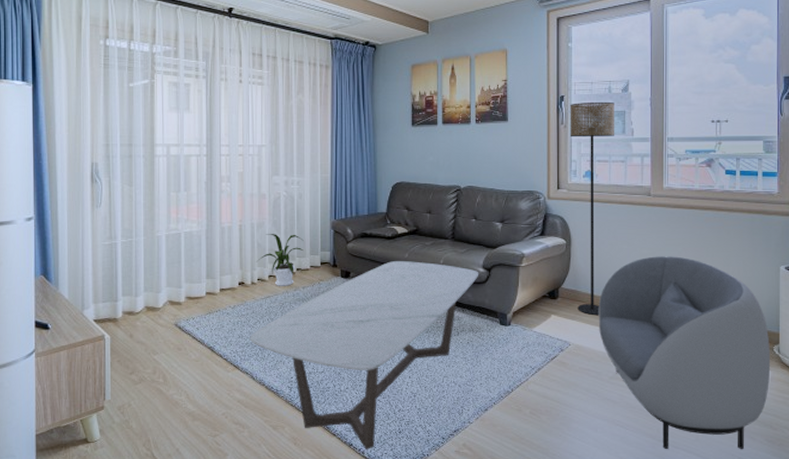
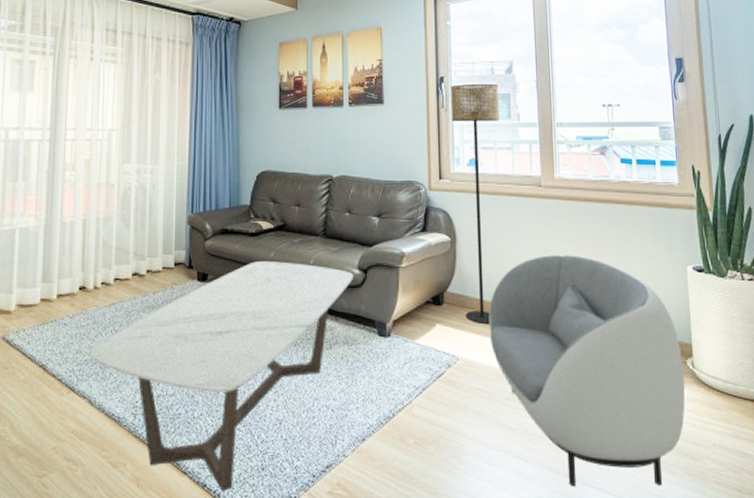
house plant: present [256,234,304,286] -> none [101,230,156,291]

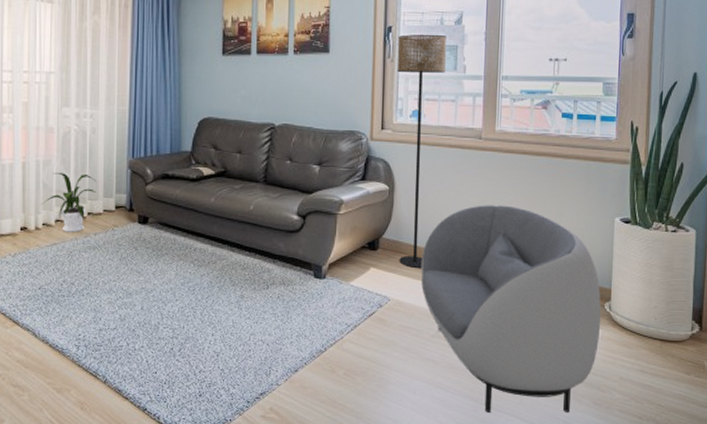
coffee table: present [89,261,354,491] -> none [32,206,293,414]
house plant: none [101,230,156,291] -> present [41,173,96,232]

